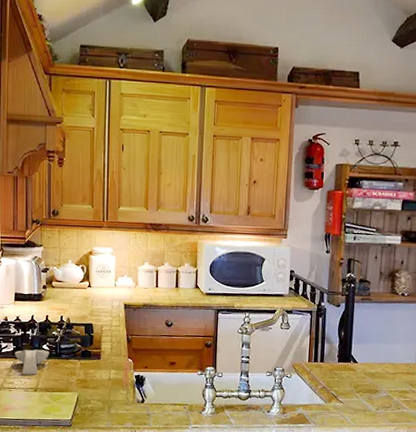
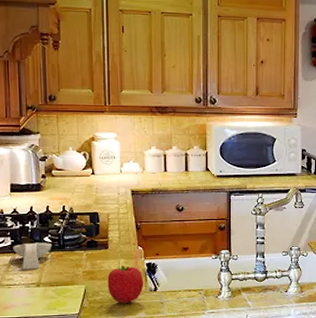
fruit: none [98,376,132,413] -> present [107,265,144,304]

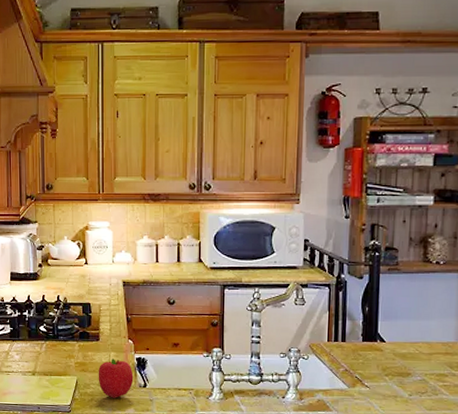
spoon rest: present [13,242,53,270] -> none [12,331,47,358]

